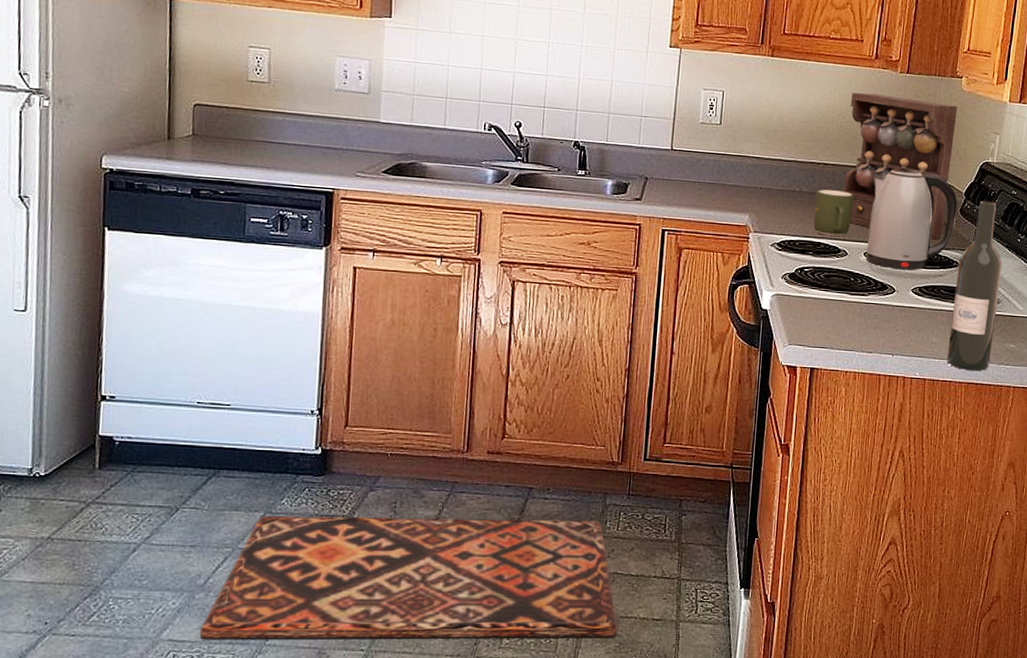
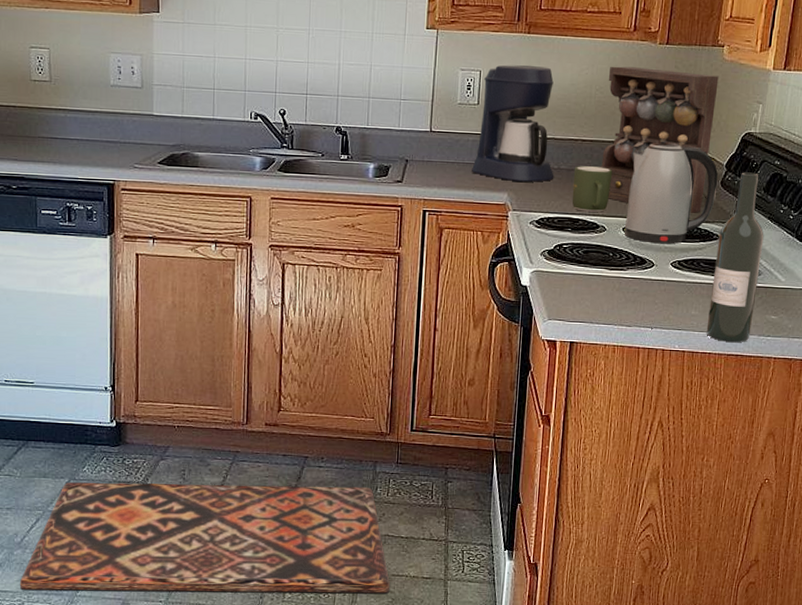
coffee maker: none [713,86,796,205] -> present [472,65,554,182]

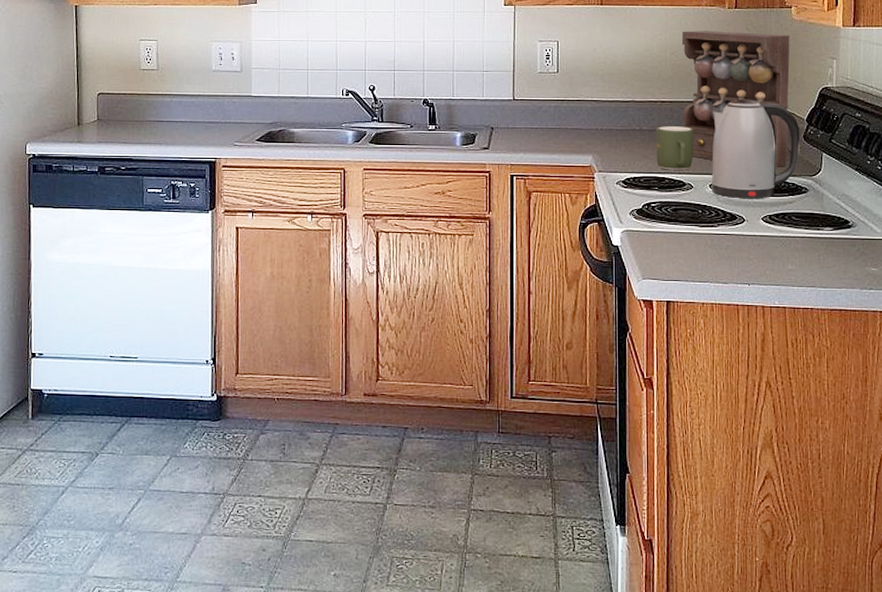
doormat: present [19,482,391,595] -> none [119,458,499,577]
coffee maker: present [472,65,554,182] -> none [556,33,637,144]
wine bottle: present [706,172,764,342] -> none [805,125,854,296]

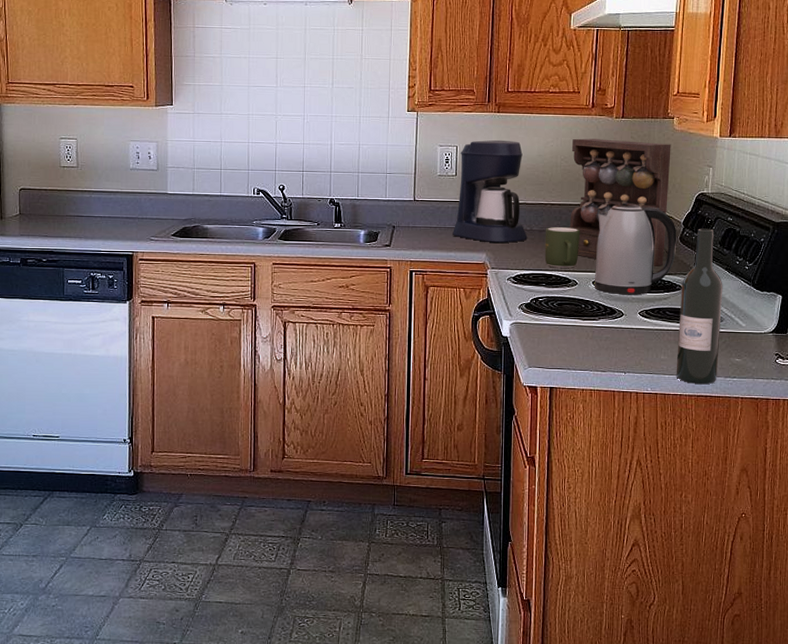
coffee maker: none [556,33,637,144] -> present [453,140,528,243]
wine bottle: none [805,125,854,296] -> present [676,228,723,384]

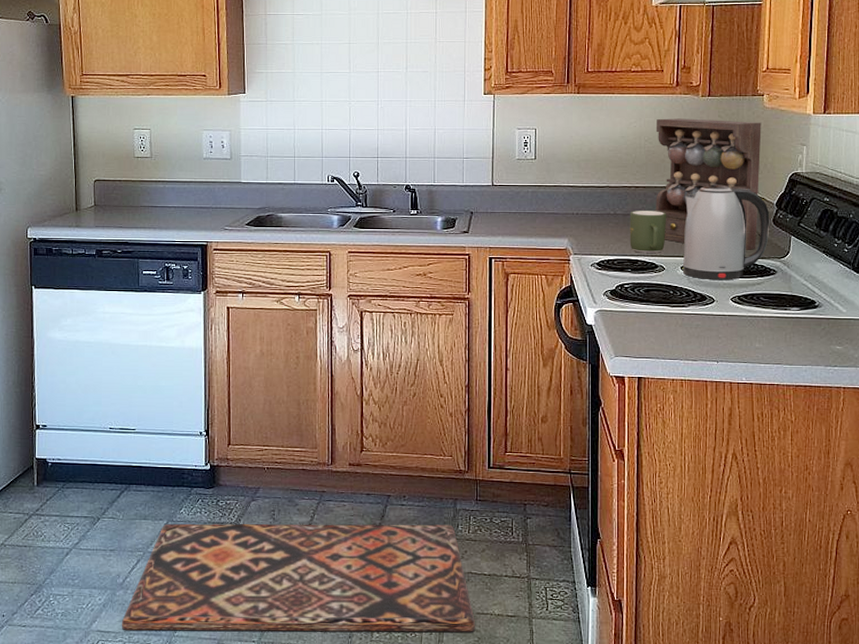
doormat: none [43,528,391,635] -> present [121,523,476,633]
coffee maker: present [453,140,528,243] -> none [533,121,611,227]
wine bottle: present [676,228,723,384] -> none [772,210,821,373]

